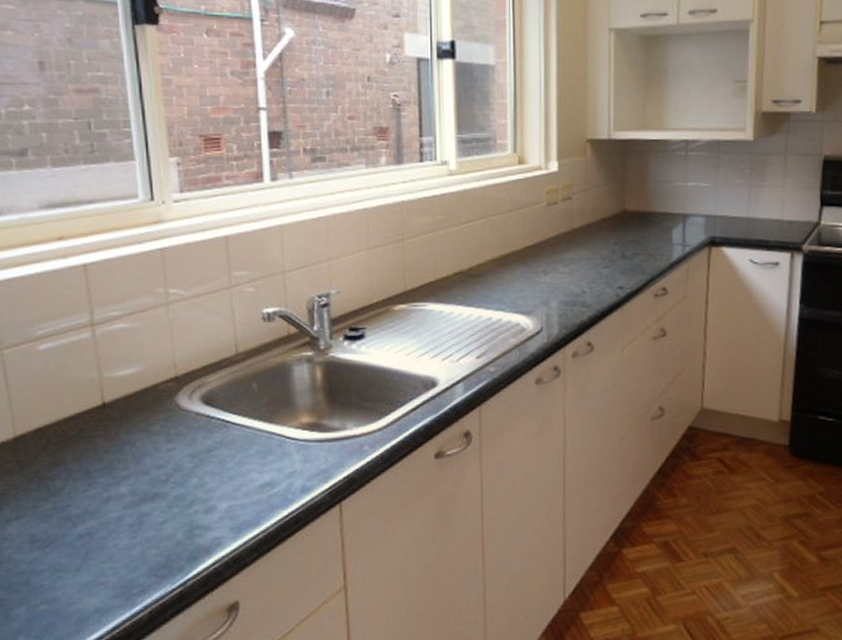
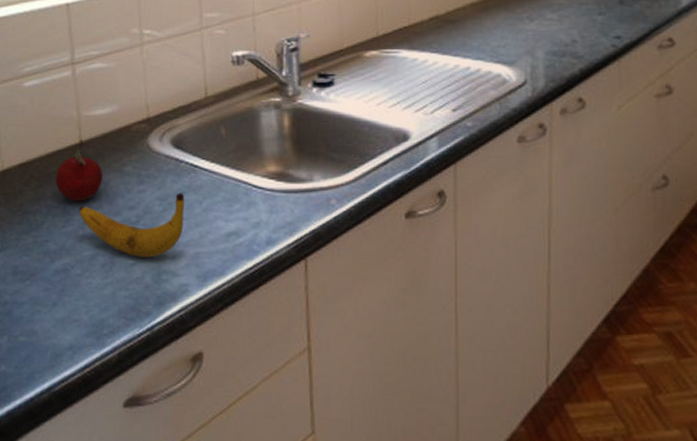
fruit: none [76,411,129,464] -> present [55,148,103,201]
banana: none [103,448,216,515] -> present [79,193,184,257]

